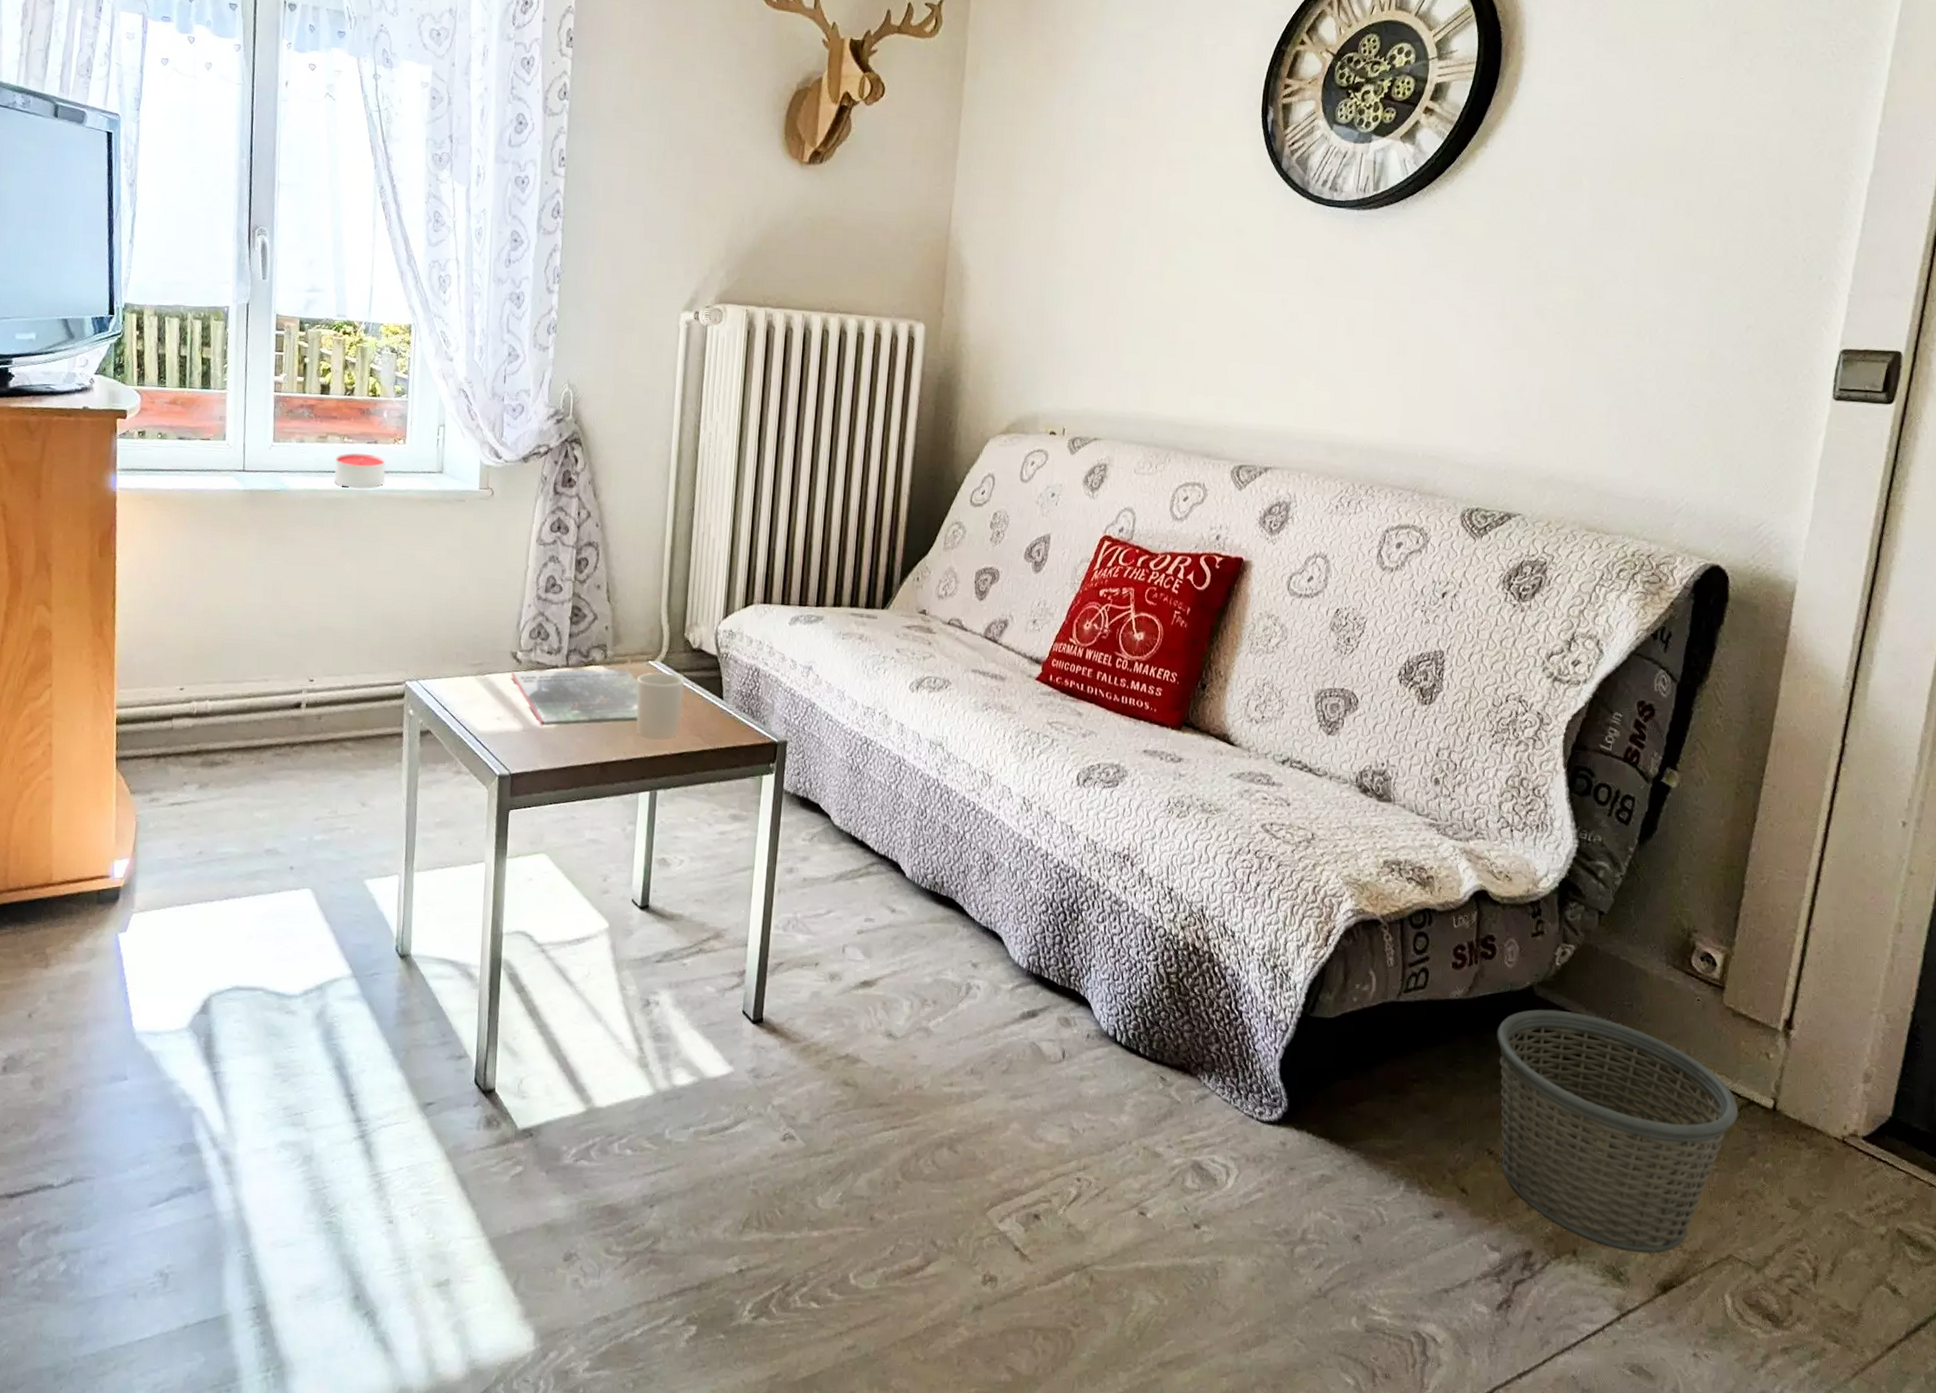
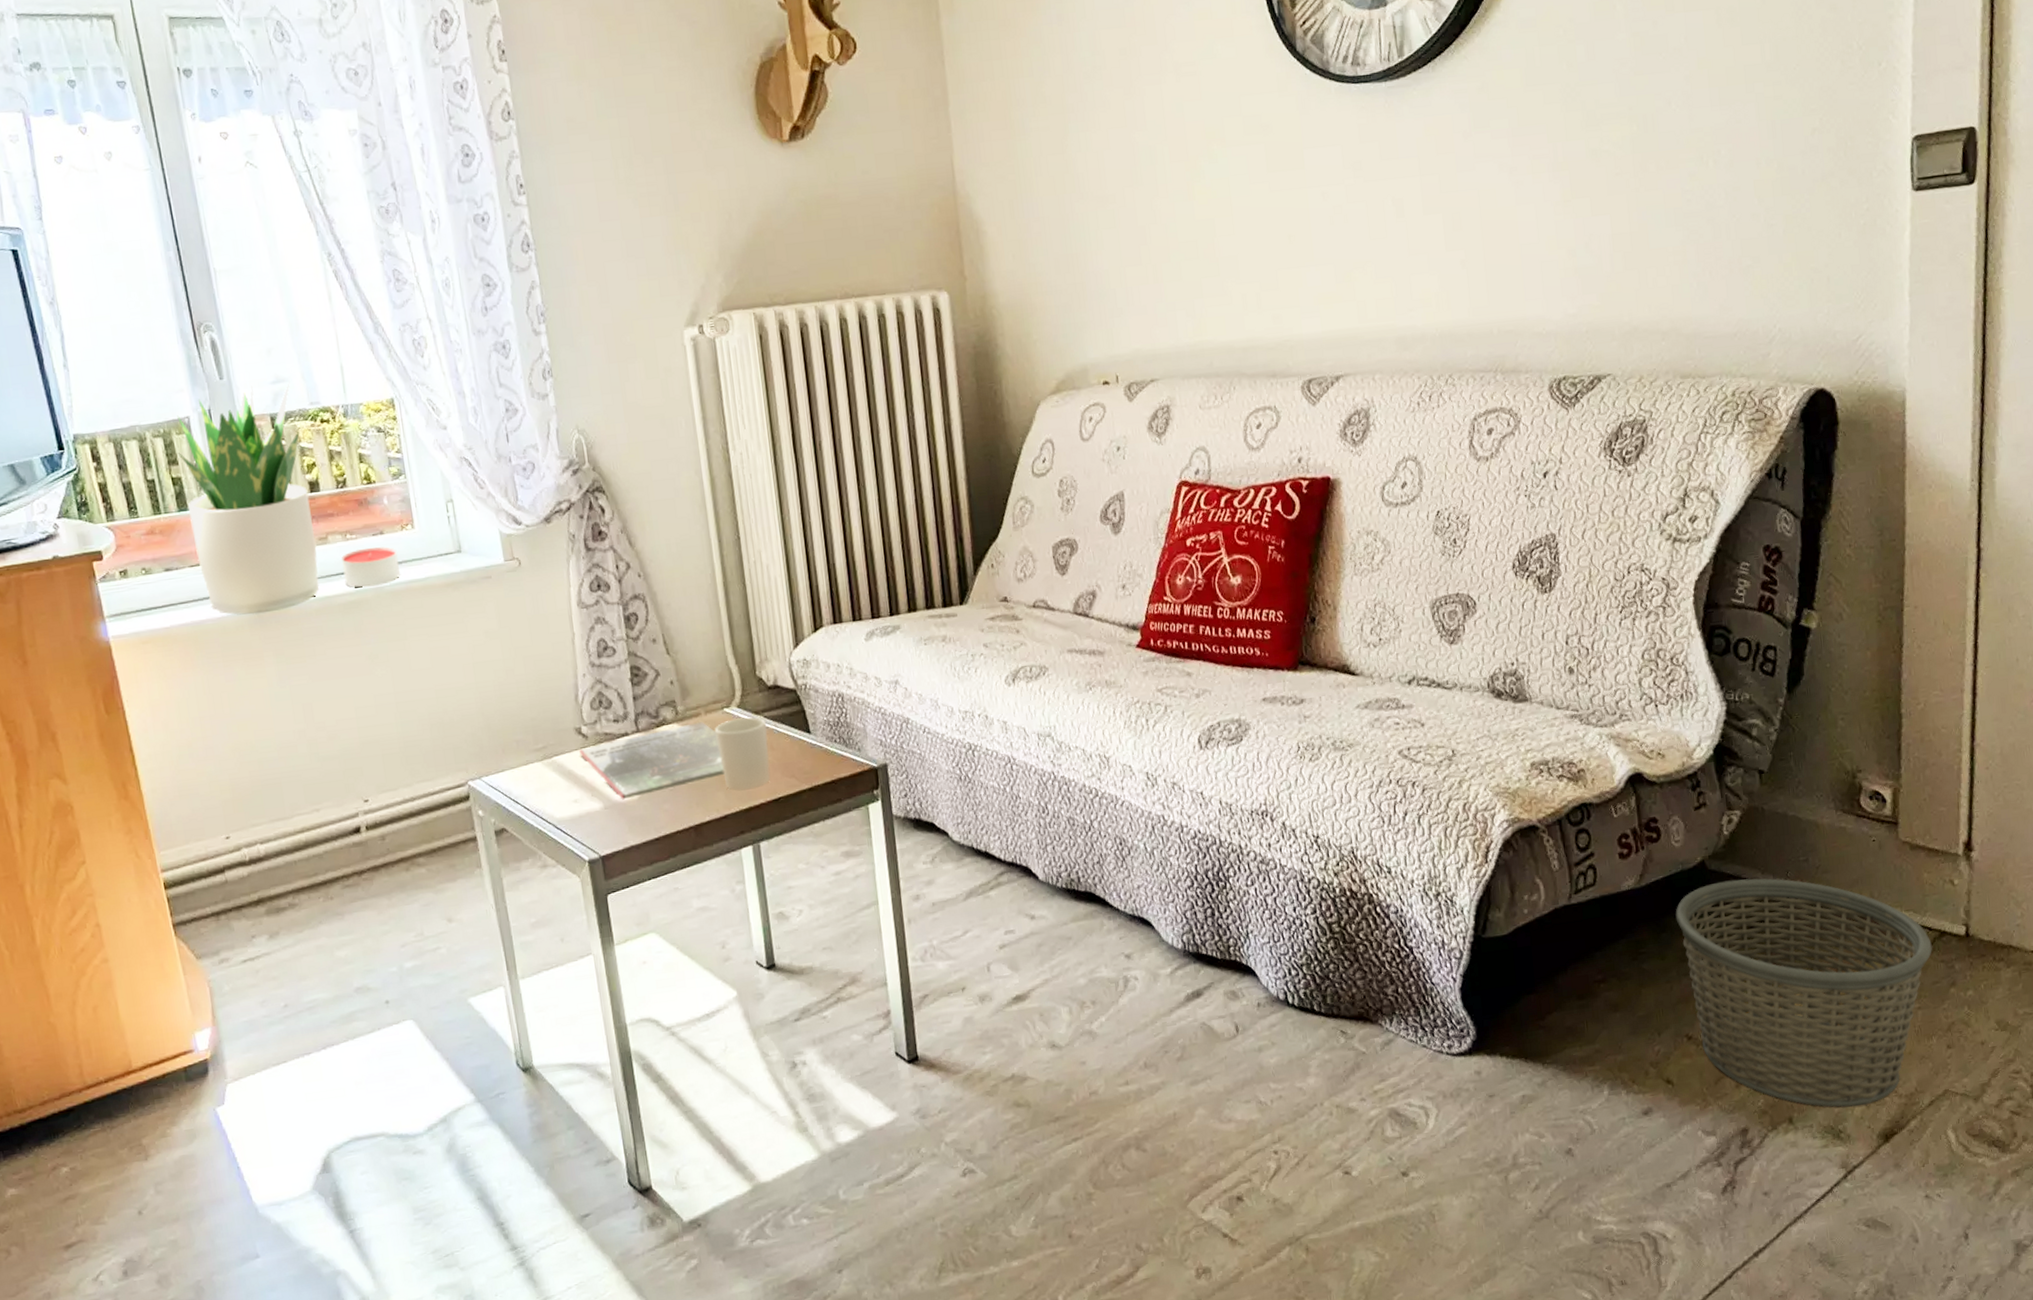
planter: none [209,288,324,494] -> present [177,381,319,615]

